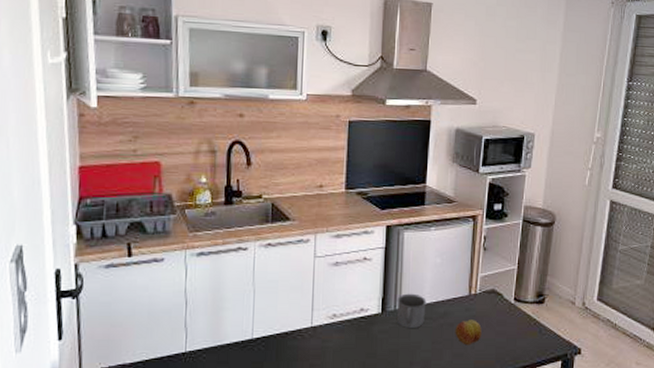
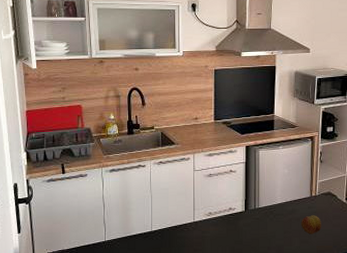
mug: present [396,293,427,328] -> none [256,196,278,222]

